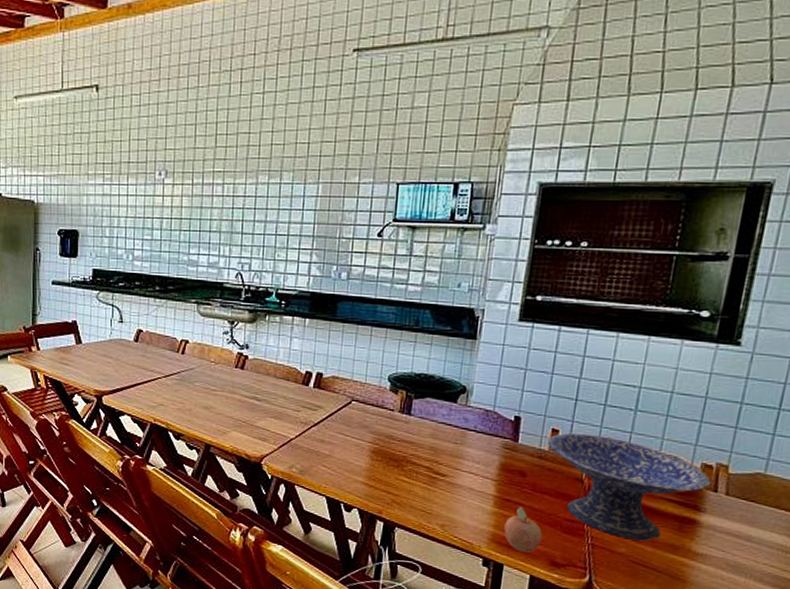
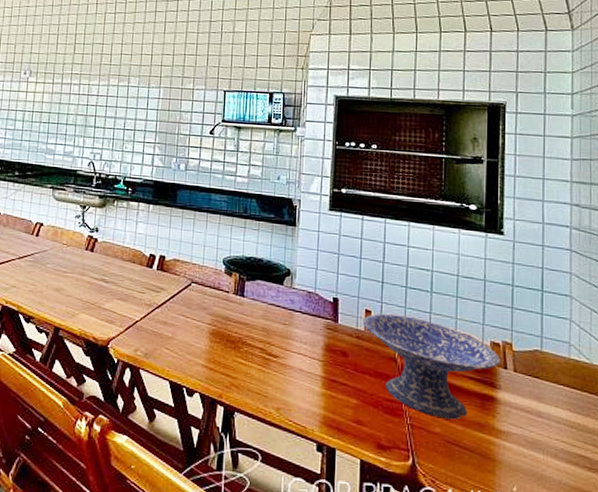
fruit: present [504,506,543,553] -> none [333,387,368,435]

